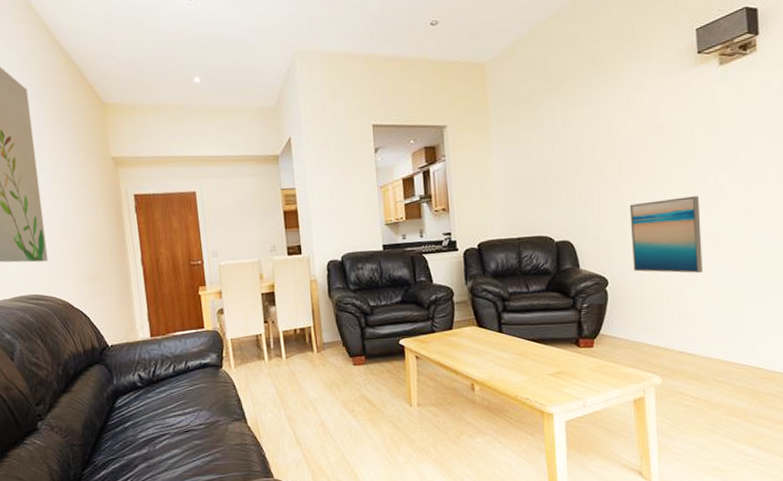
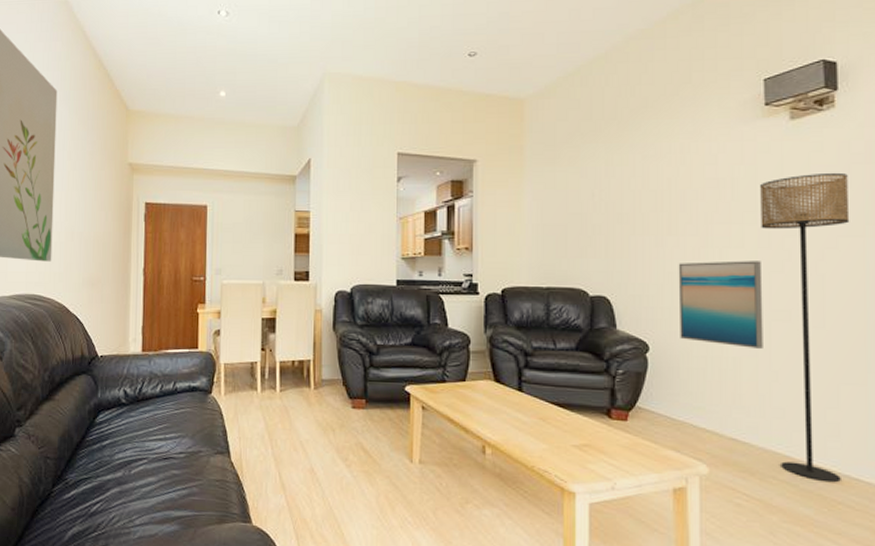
floor lamp: none [696,110,771,379] -> present [760,172,850,483]

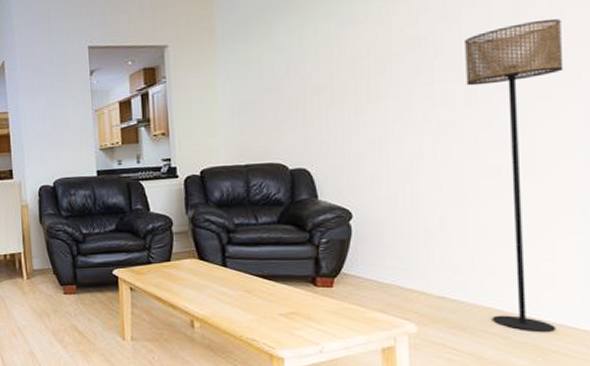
wall art: present [678,260,763,349] -> none [379,119,471,208]

